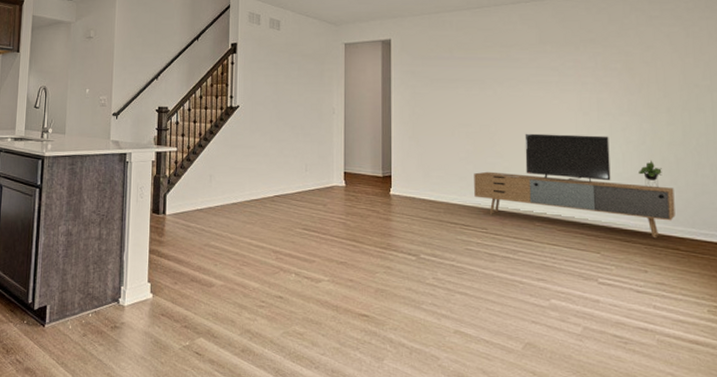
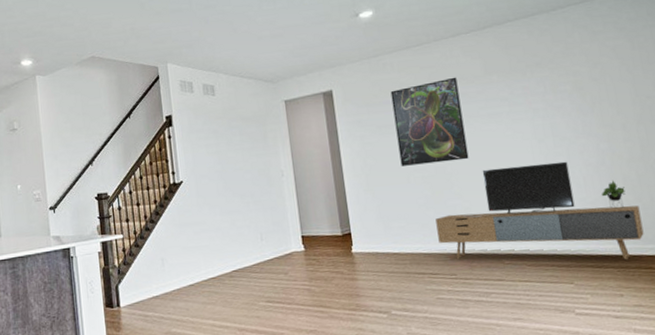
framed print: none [446,42,514,122] -> present [390,77,469,166]

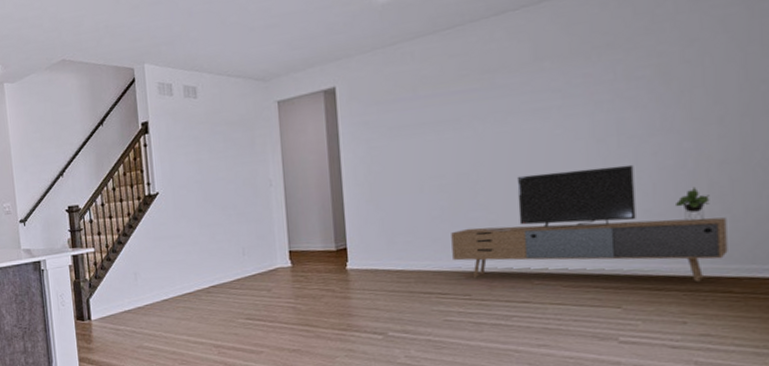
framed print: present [390,77,469,166] -> none [408,65,501,174]

